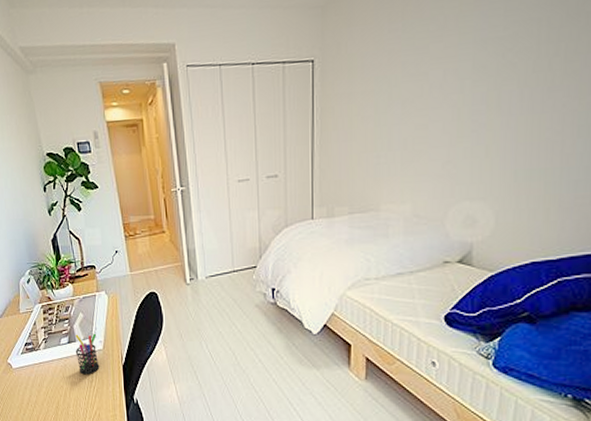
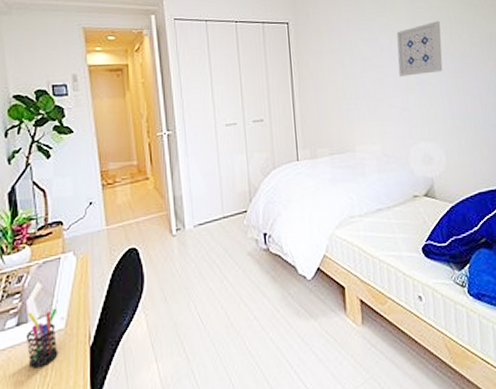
wall art: none [450,42,524,121] -> present [396,21,443,77]

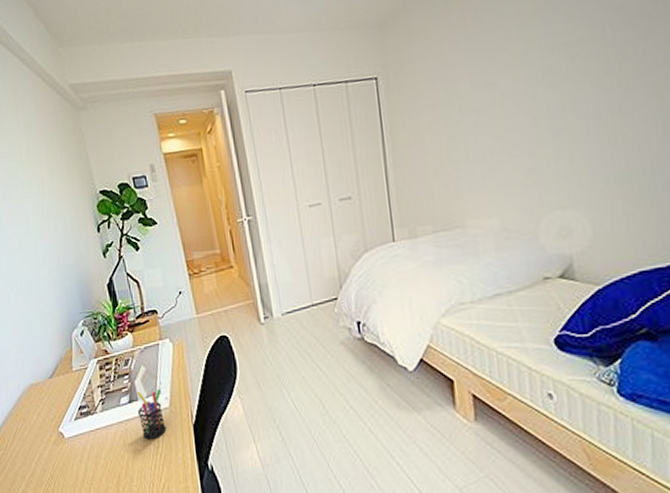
wall art: present [396,21,443,77] -> none [523,46,592,129]

